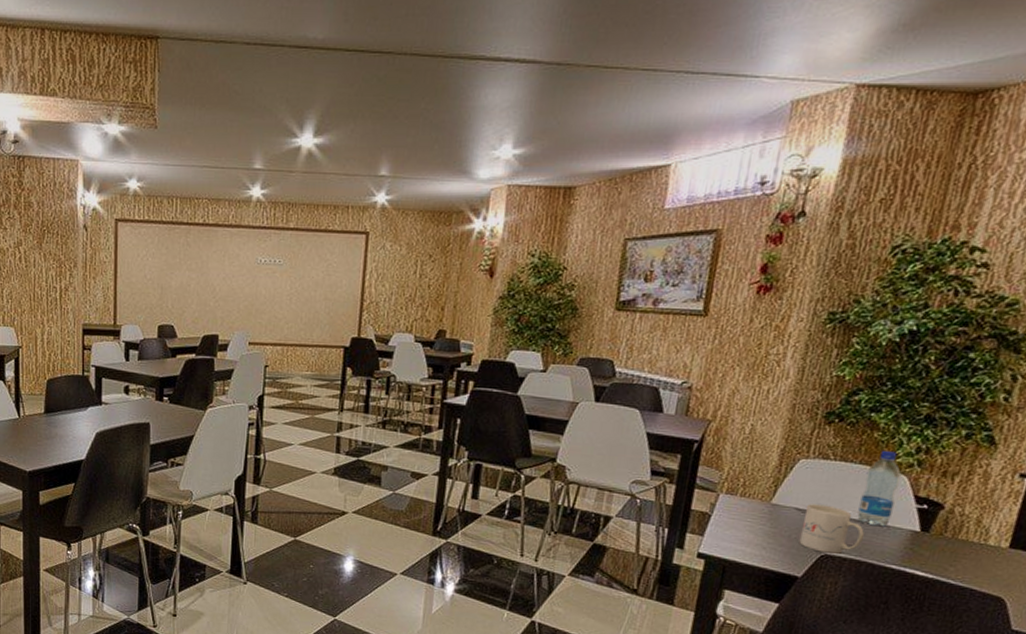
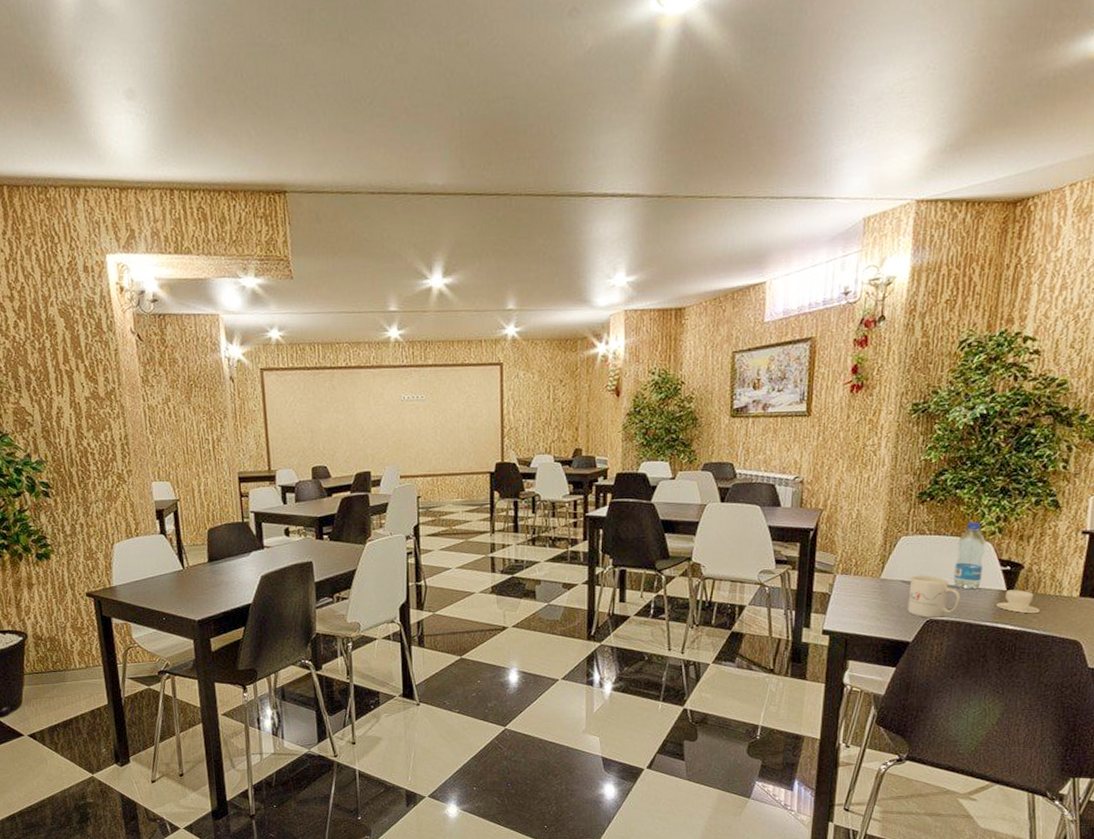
teacup: none [906,531,960,561] -> present [996,590,1040,614]

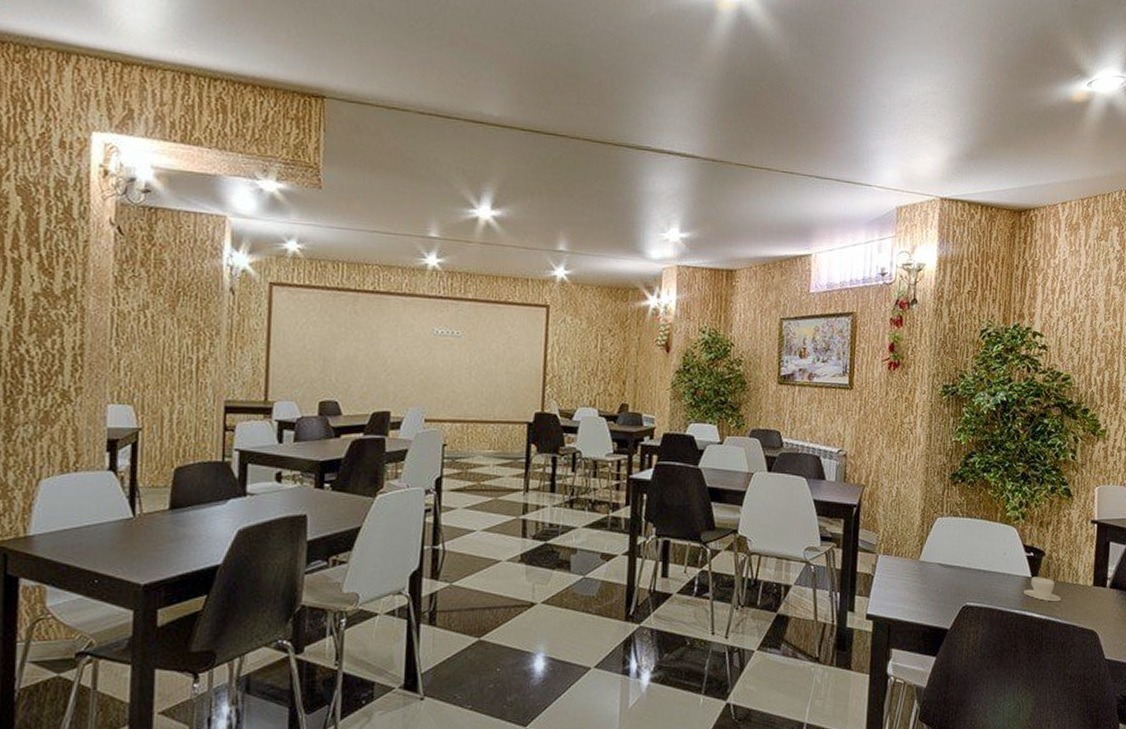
mug: present [907,575,960,619] -> none [945,559,992,605]
bottle: present [953,521,986,590] -> none [985,505,1012,575]

